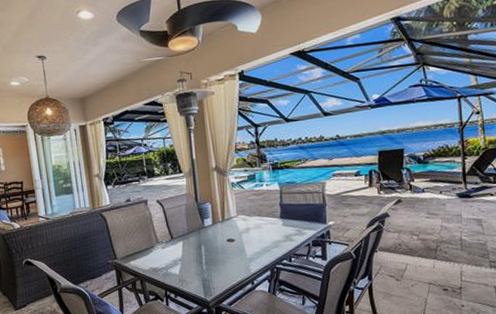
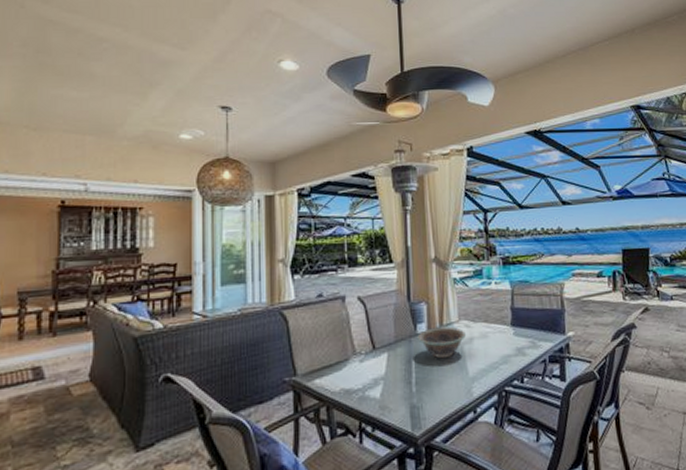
decorative bowl: none [205,220,244,245] -> present [417,326,467,359]

